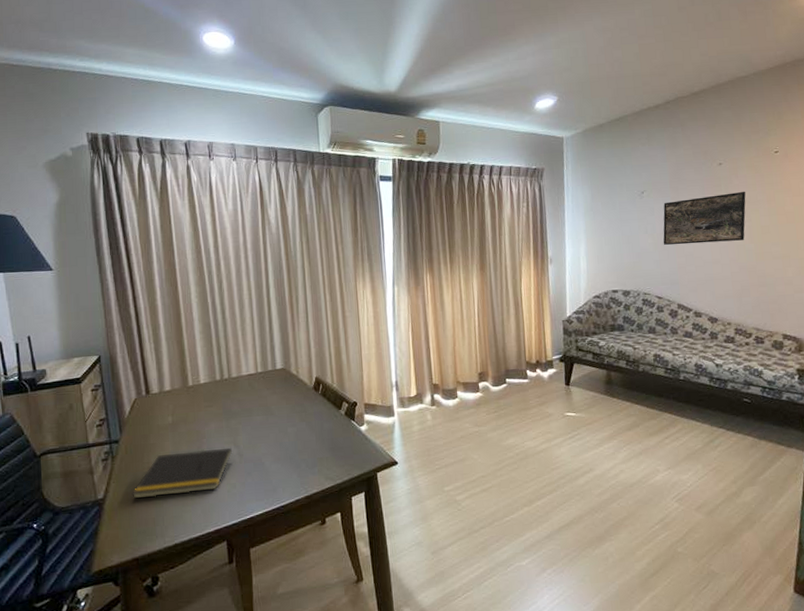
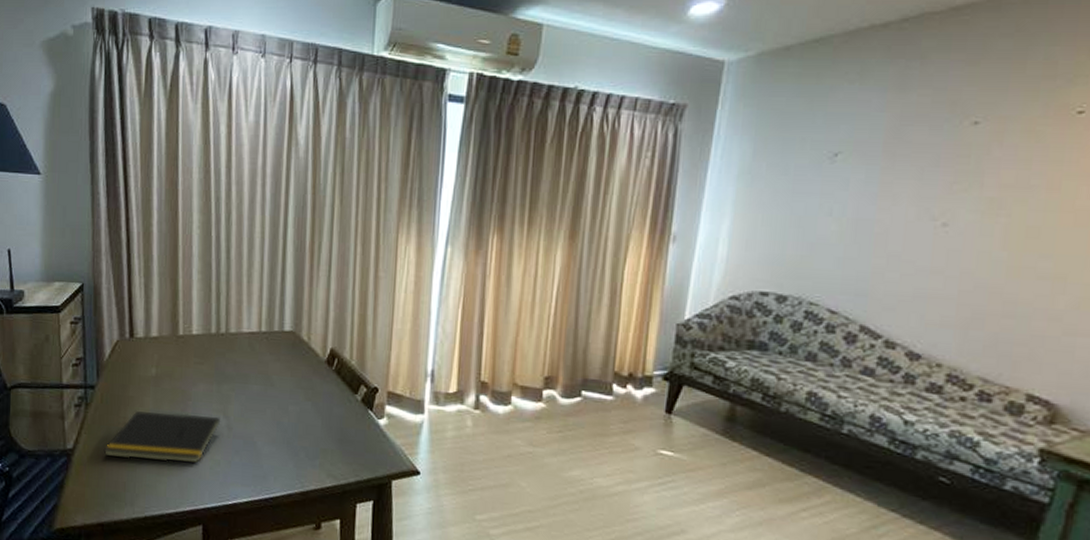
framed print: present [663,191,746,245] -> none [854,168,1010,244]

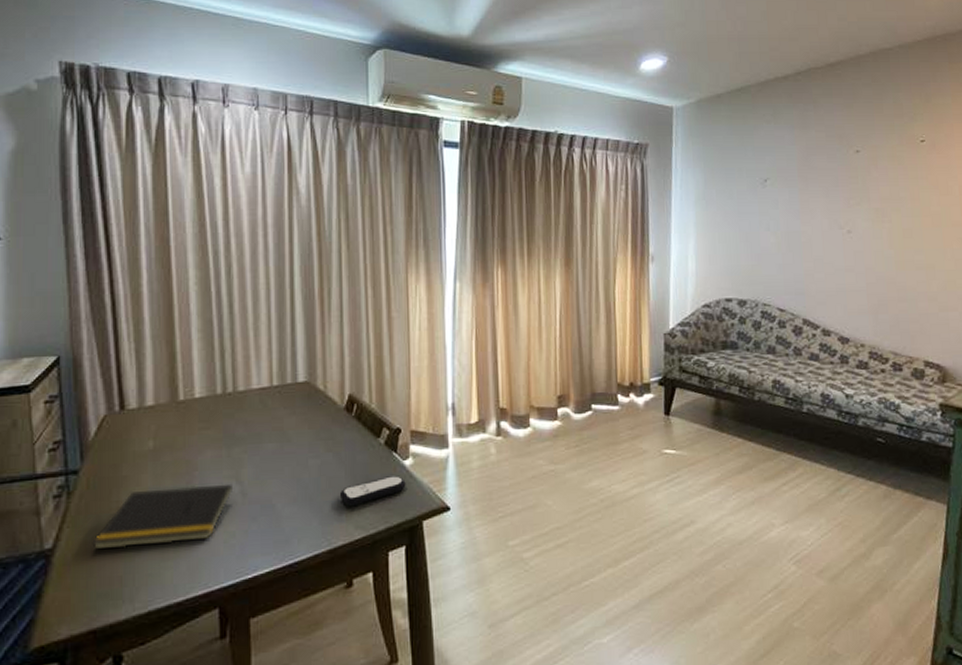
remote control: none [314,432,379,456] -> present [339,476,406,507]

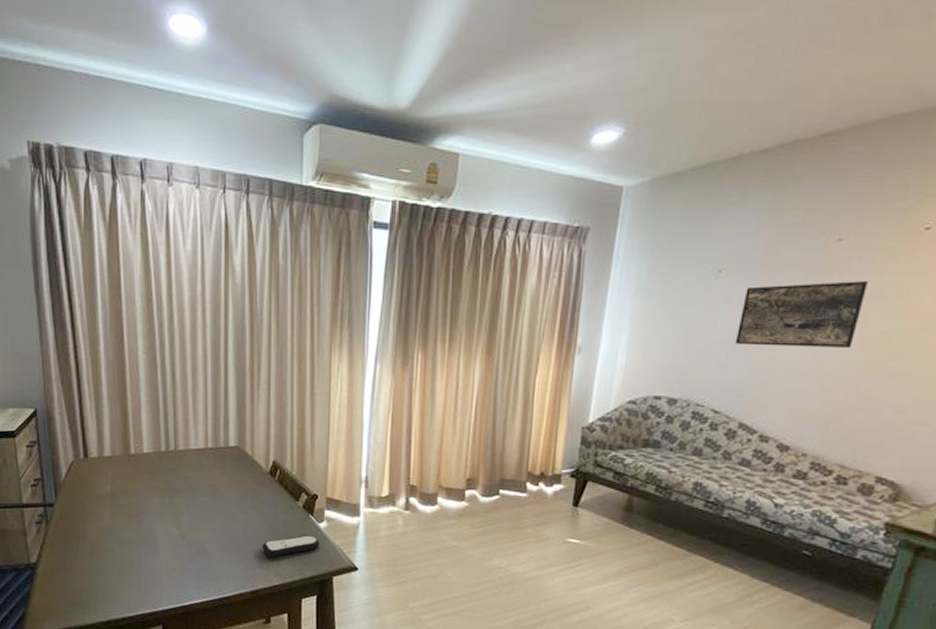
notepad: present [92,483,234,550] -> none [65,525,175,570]
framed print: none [787,185,886,247] -> present [735,280,868,348]

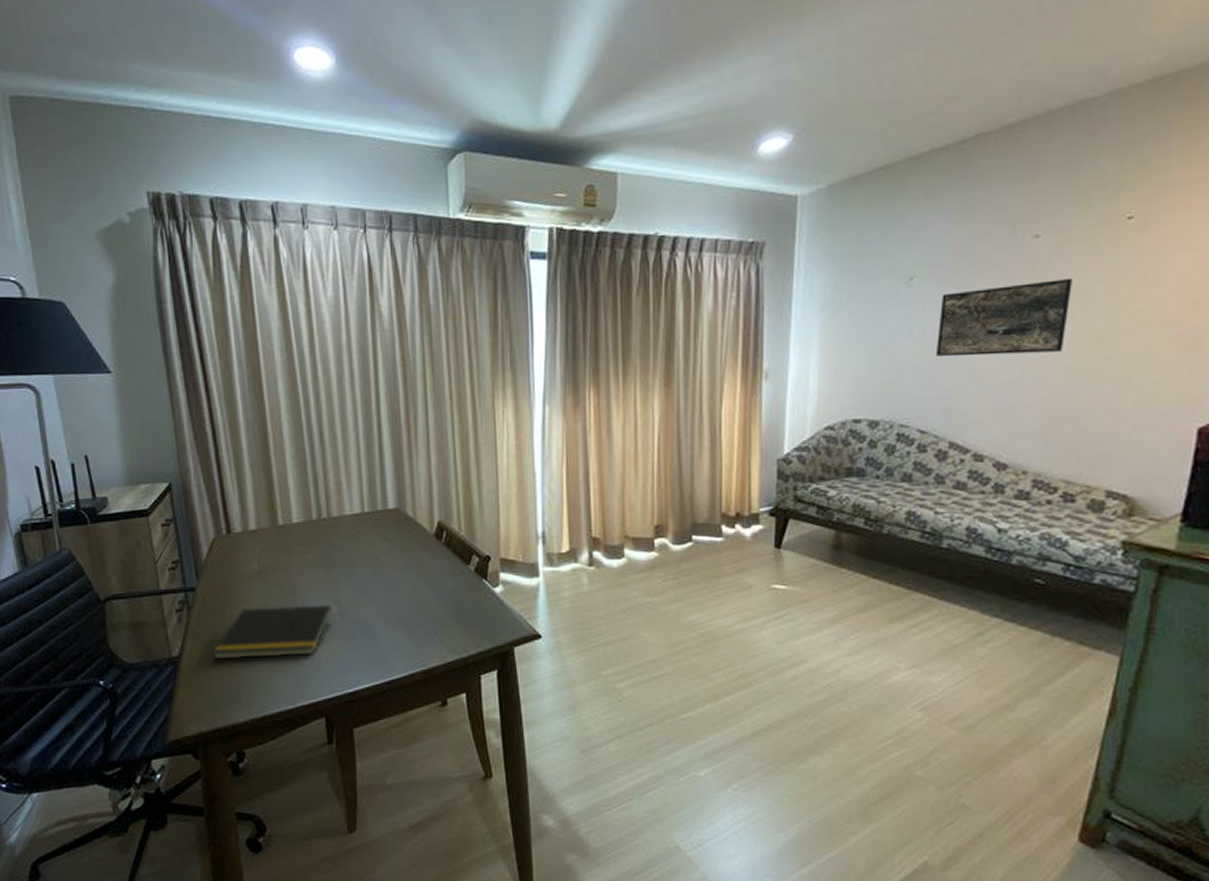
notepad: none [65,525,175,570] -> present [212,604,333,660]
remote control: present [262,535,320,558] -> none [431,602,497,631]

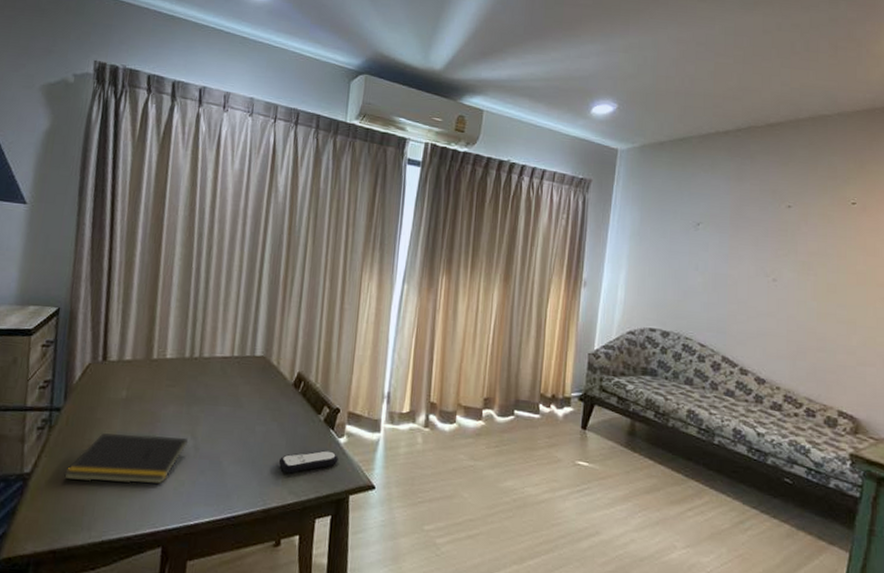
remote control: none [431,602,497,631] -> present [278,450,339,474]
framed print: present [935,277,1072,357] -> none [714,239,814,296]

